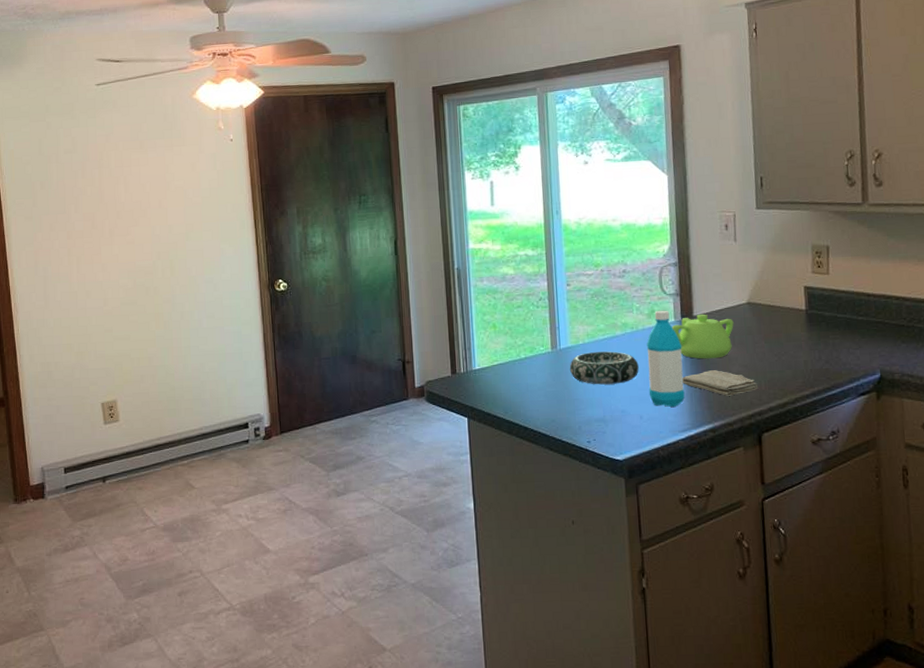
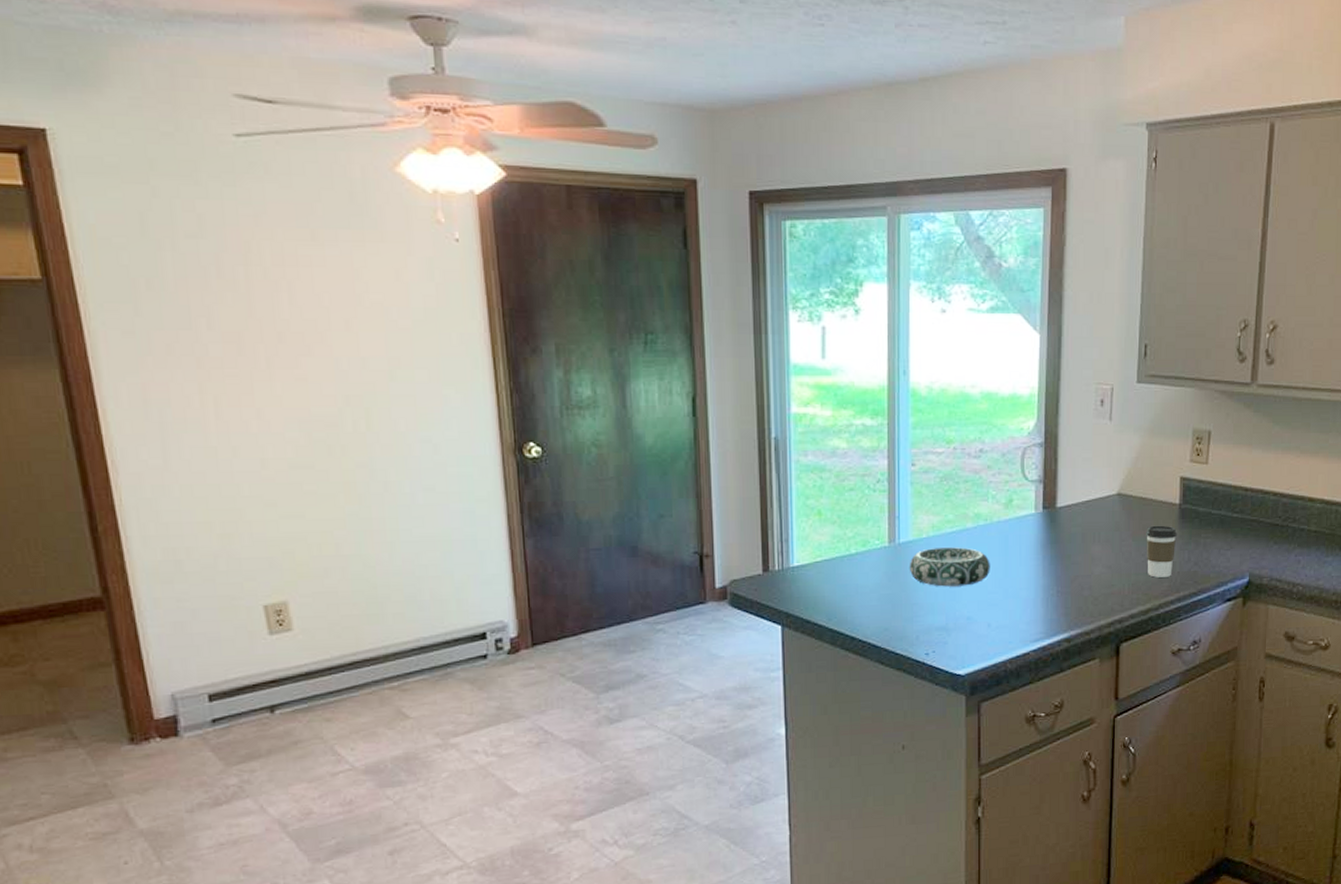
water bottle: present [646,310,685,408] -> none [1000,499,1041,614]
teapot: present [671,314,734,359] -> none [1031,505,1101,558]
washcloth: present [682,370,759,396] -> none [1039,571,1121,601]
coffee cup: none [777,328,806,375] -> present [1146,525,1177,578]

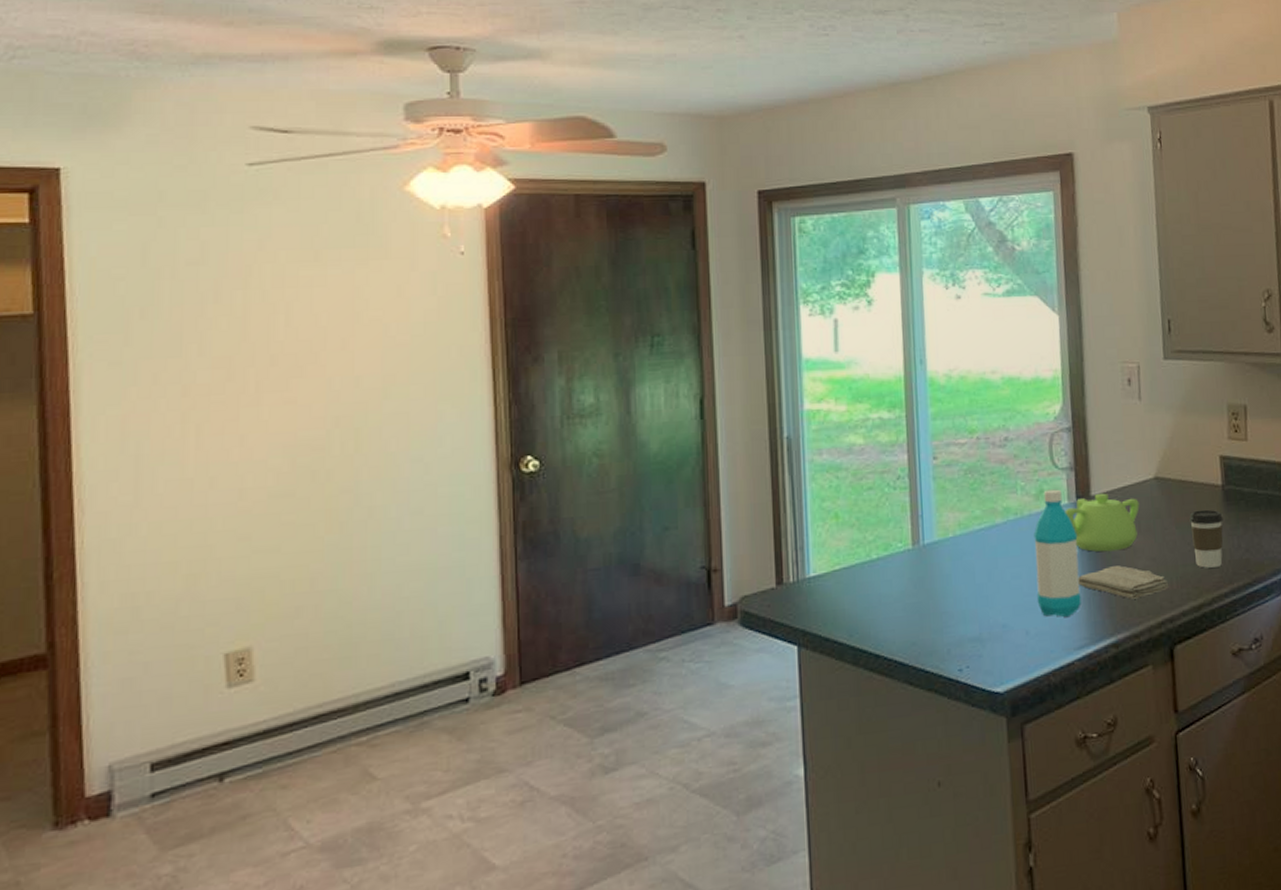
decorative bowl: present [909,547,990,587] -> none [935,545,1025,592]
water bottle: none [1000,499,1041,614] -> present [1033,489,1081,618]
teapot: none [1031,505,1101,558] -> present [1064,493,1140,552]
washcloth: none [1039,571,1121,601] -> present [1078,565,1169,599]

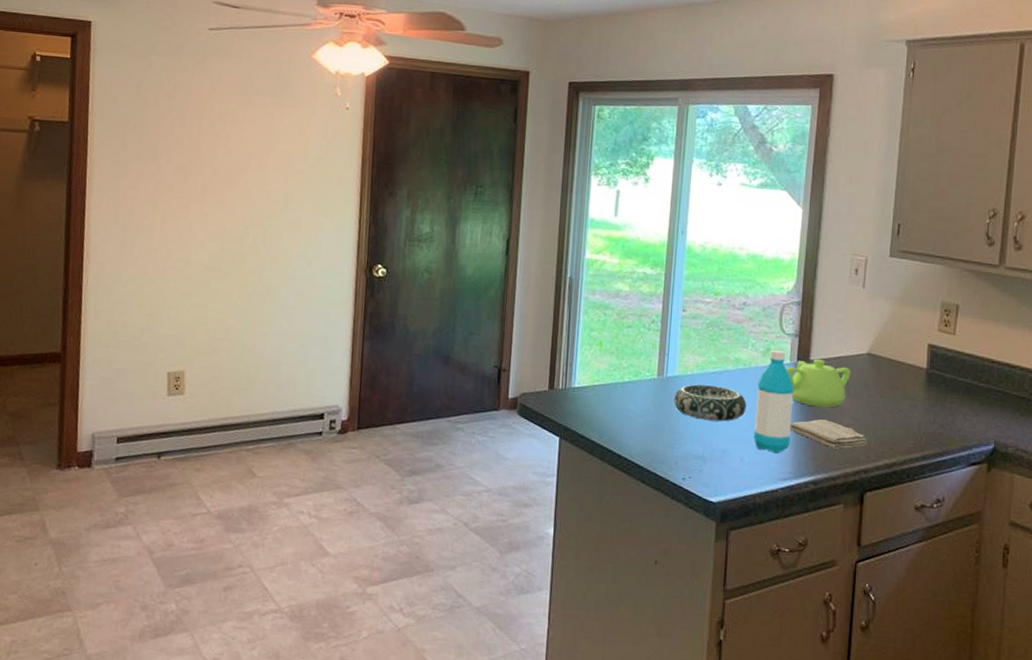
decorative bowl: none [935,545,1025,592] -> present [673,384,747,422]
coffee cup: present [1189,509,1223,568] -> none [893,385,923,435]

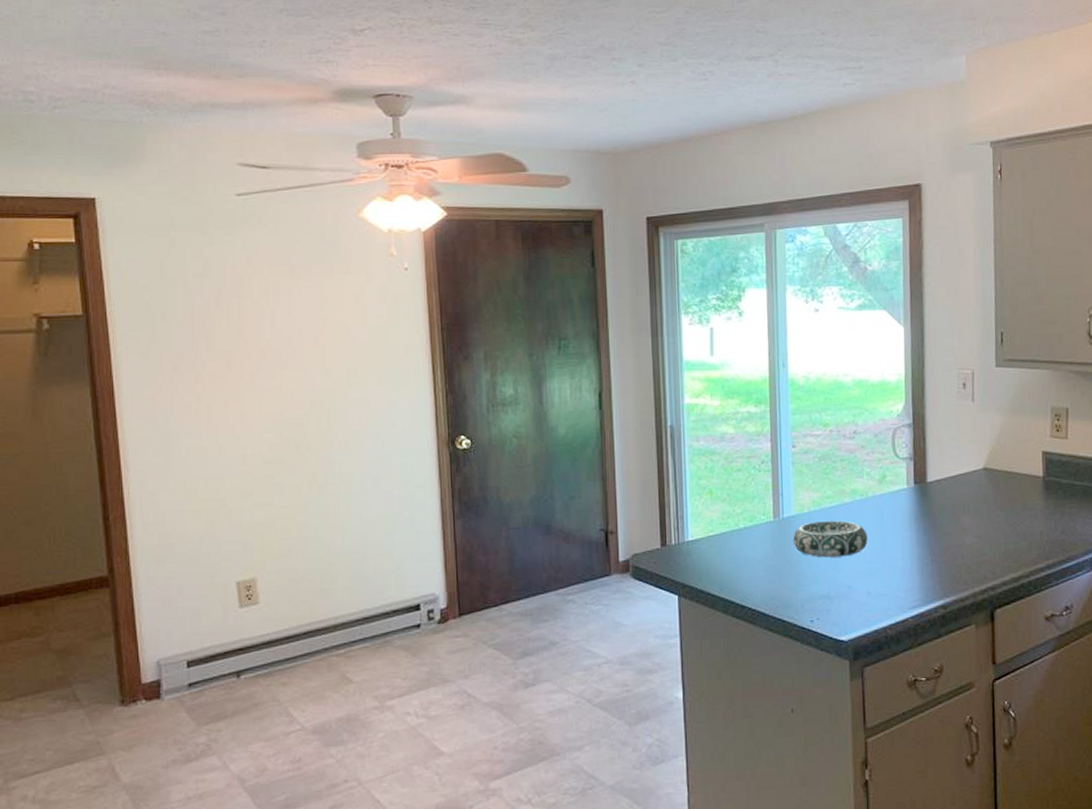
water bottle: present [753,349,794,454] -> none [876,475,916,583]
teapot: present [786,359,851,408] -> none [904,480,969,530]
washcloth: present [790,419,868,449] -> none [913,541,993,570]

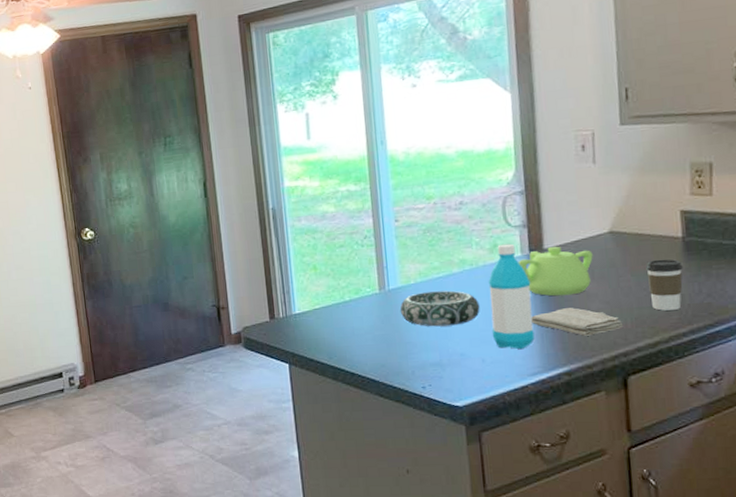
water bottle: none [876,475,916,583] -> present [488,243,535,350]
teapot: none [904,480,969,530] -> present [518,246,593,296]
washcloth: none [913,541,993,570] -> present [531,308,624,336]
coffee cup: none [1013,496,1043,546] -> present [646,259,683,311]

